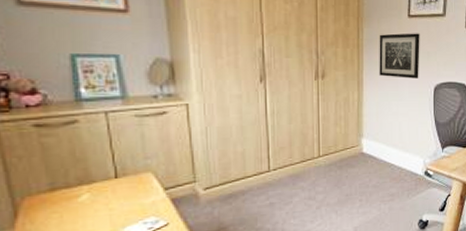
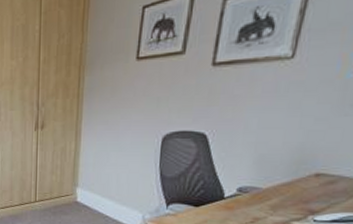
wall art: present [379,33,420,79] -> none [99,77,150,128]

